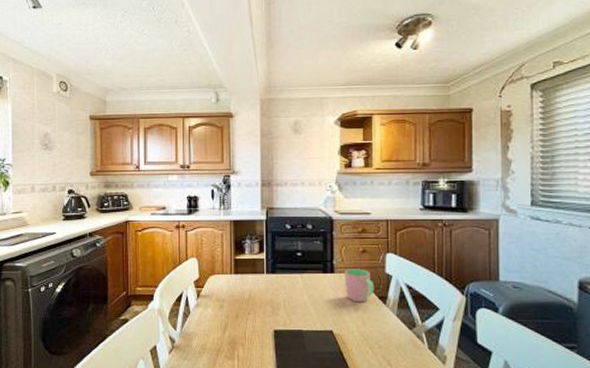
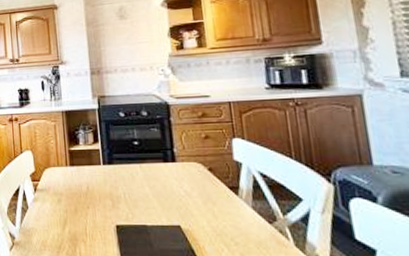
cup: present [345,269,374,303] -> none [187,156,223,194]

